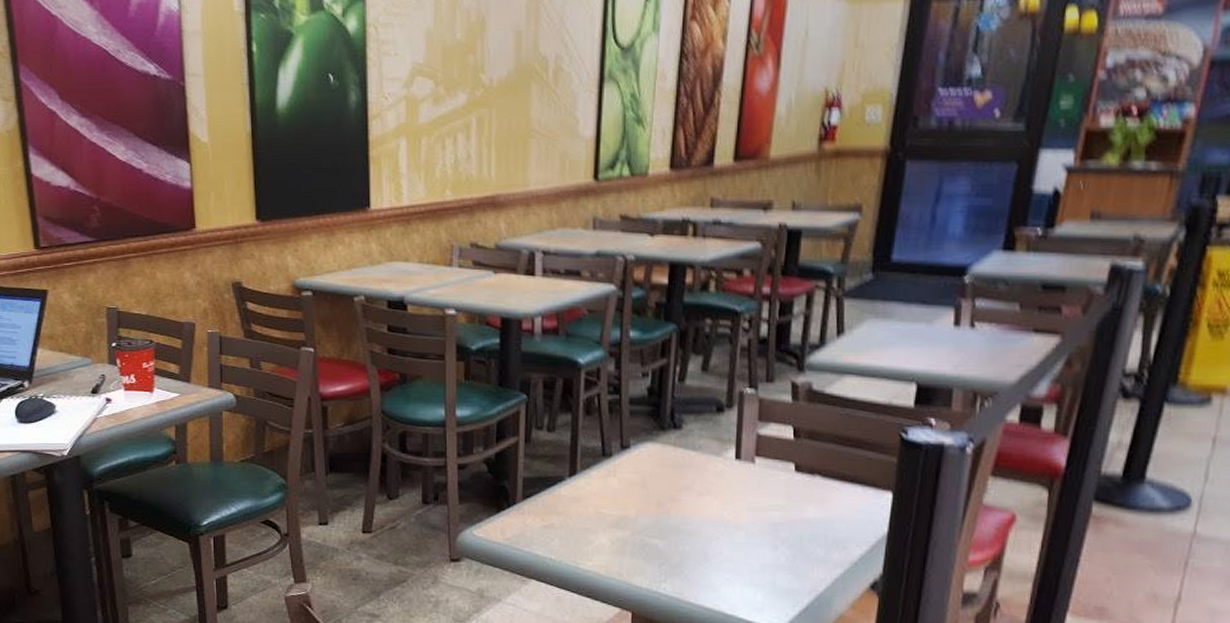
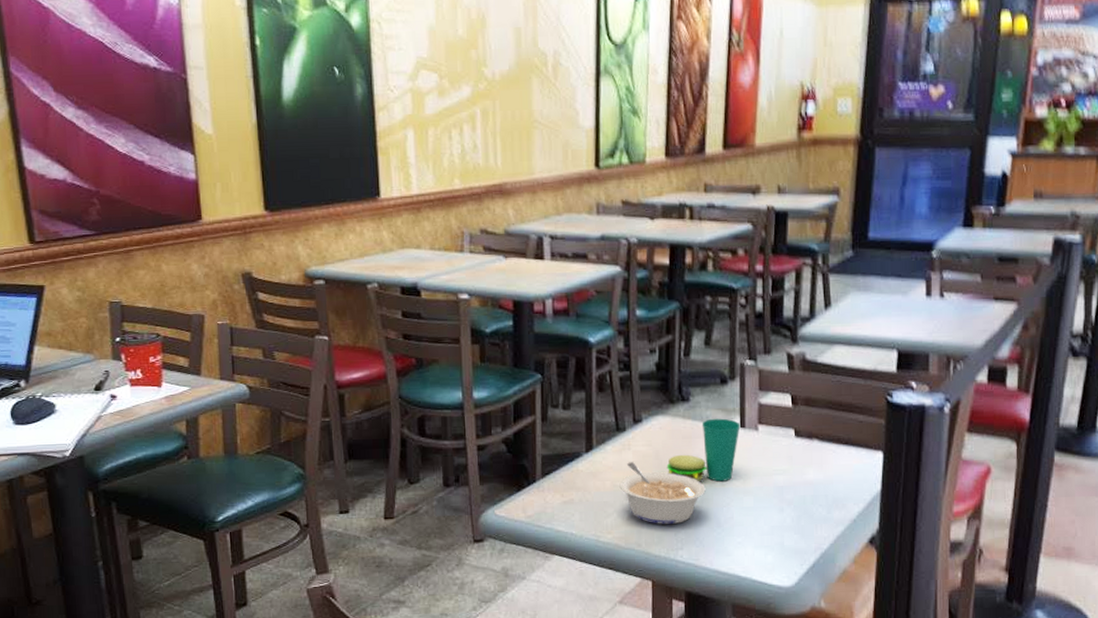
legume: none [602,489,694,556] -> present [619,462,706,525]
cup: none [653,448,736,514] -> present [666,418,741,482]

